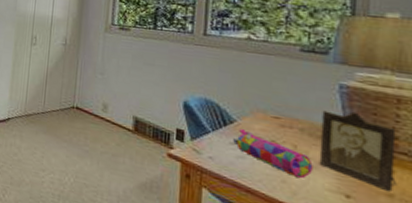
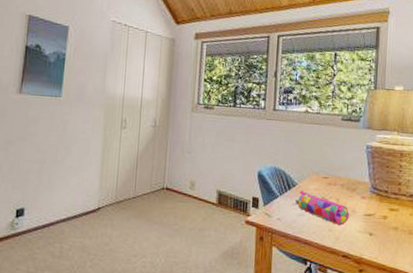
photo frame: present [319,110,398,191] -> none [353,166,400,225]

